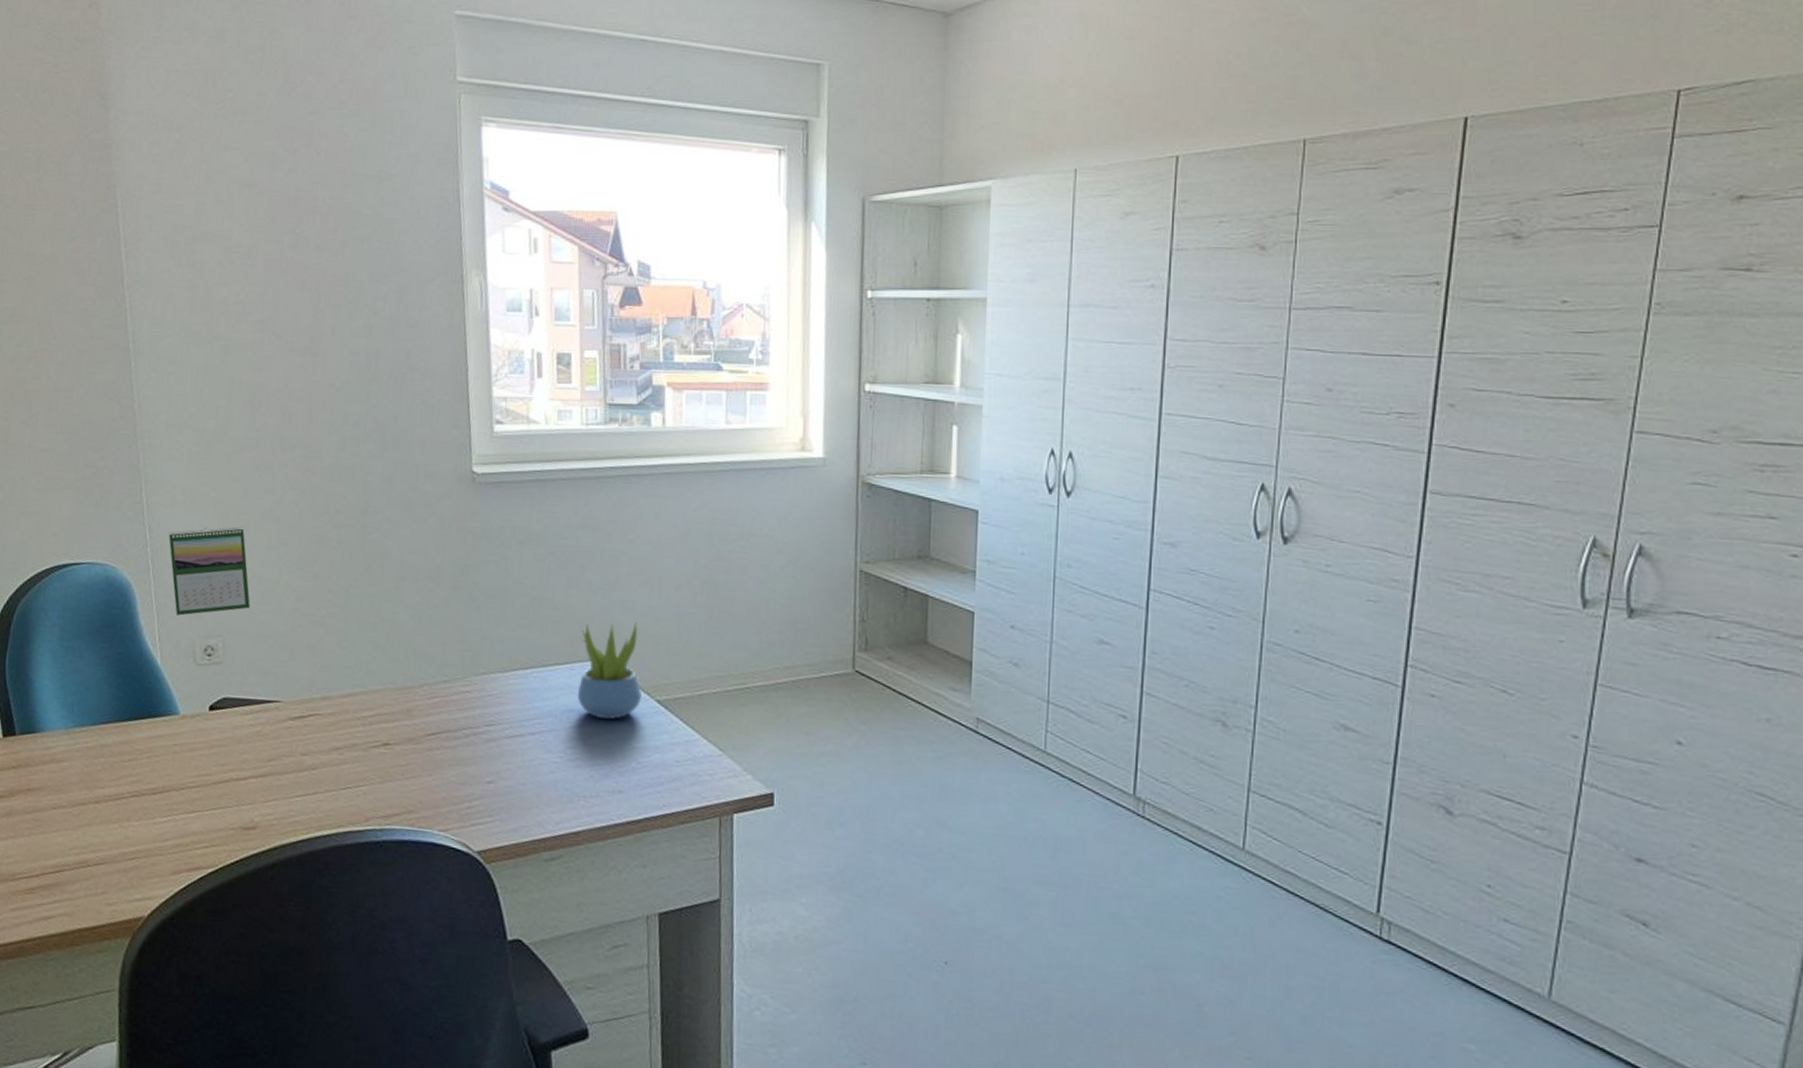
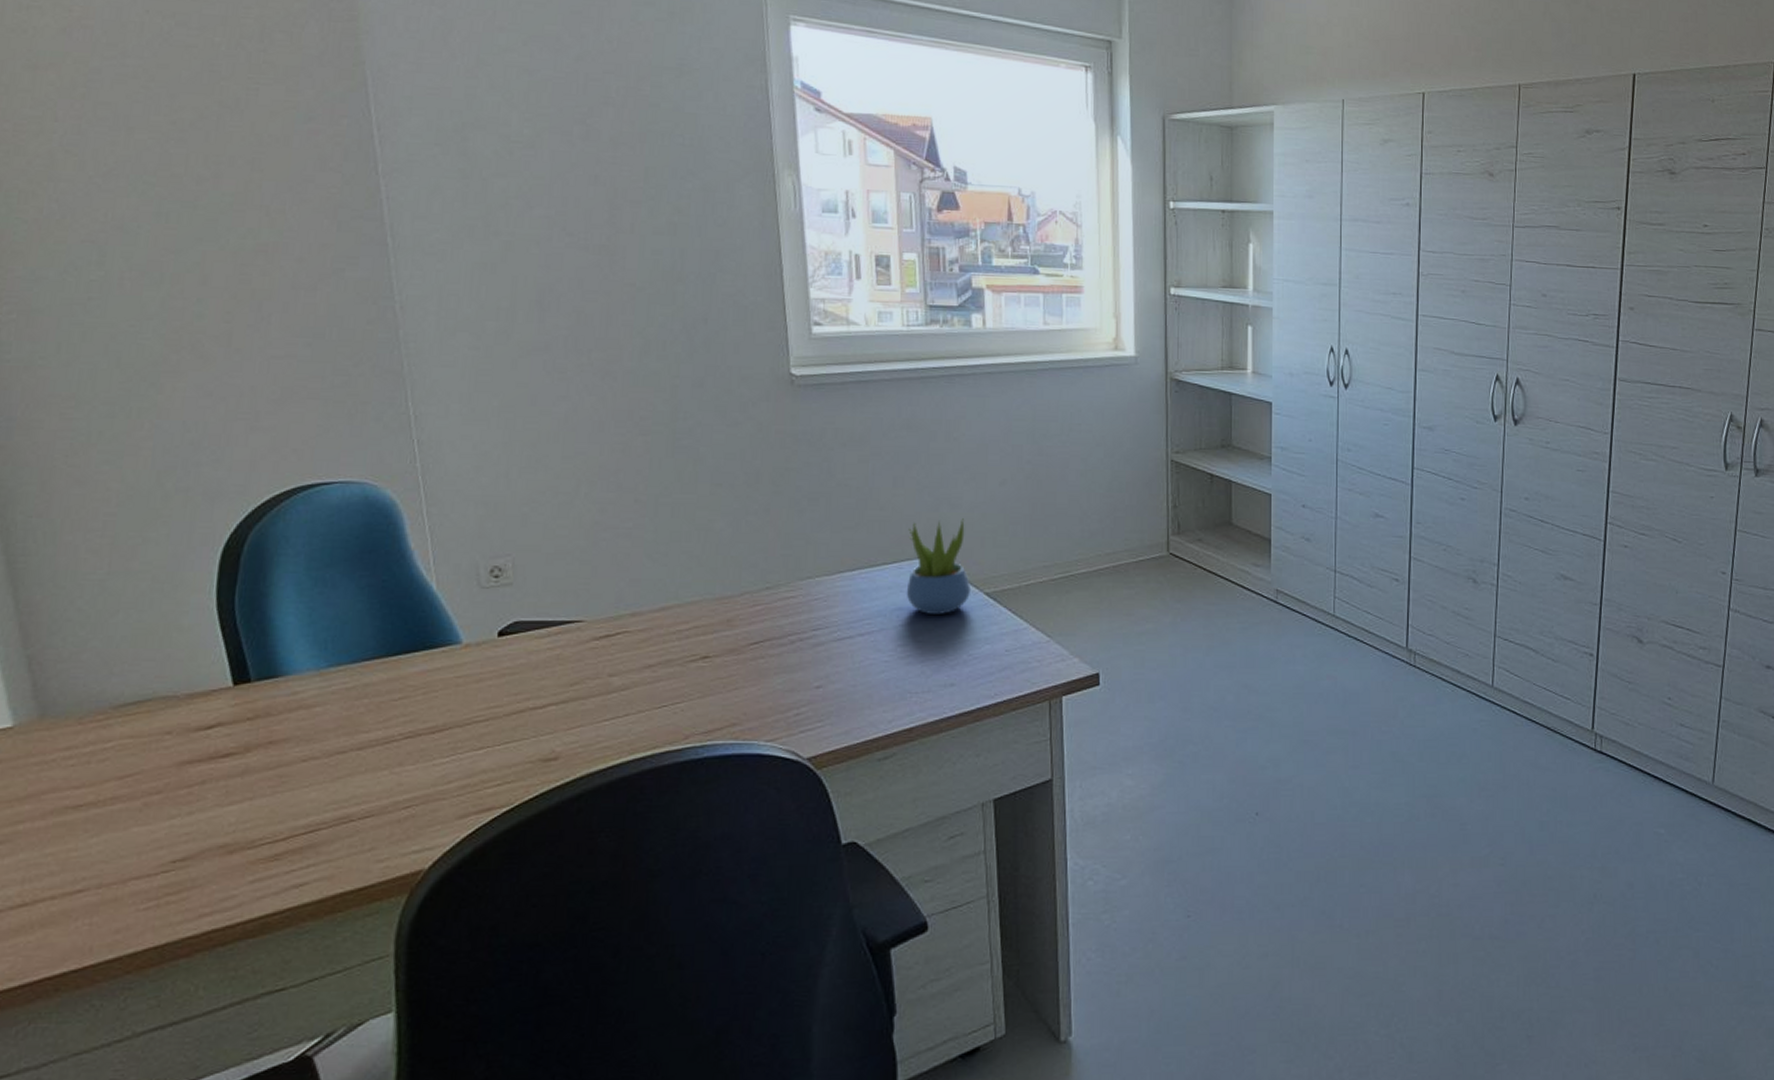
calendar: present [168,526,250,616] -> none [443,436,544,536]

